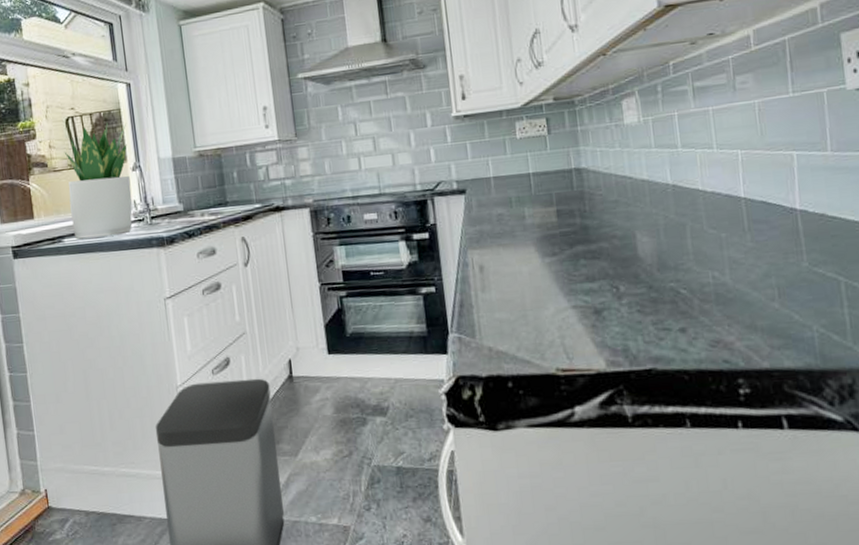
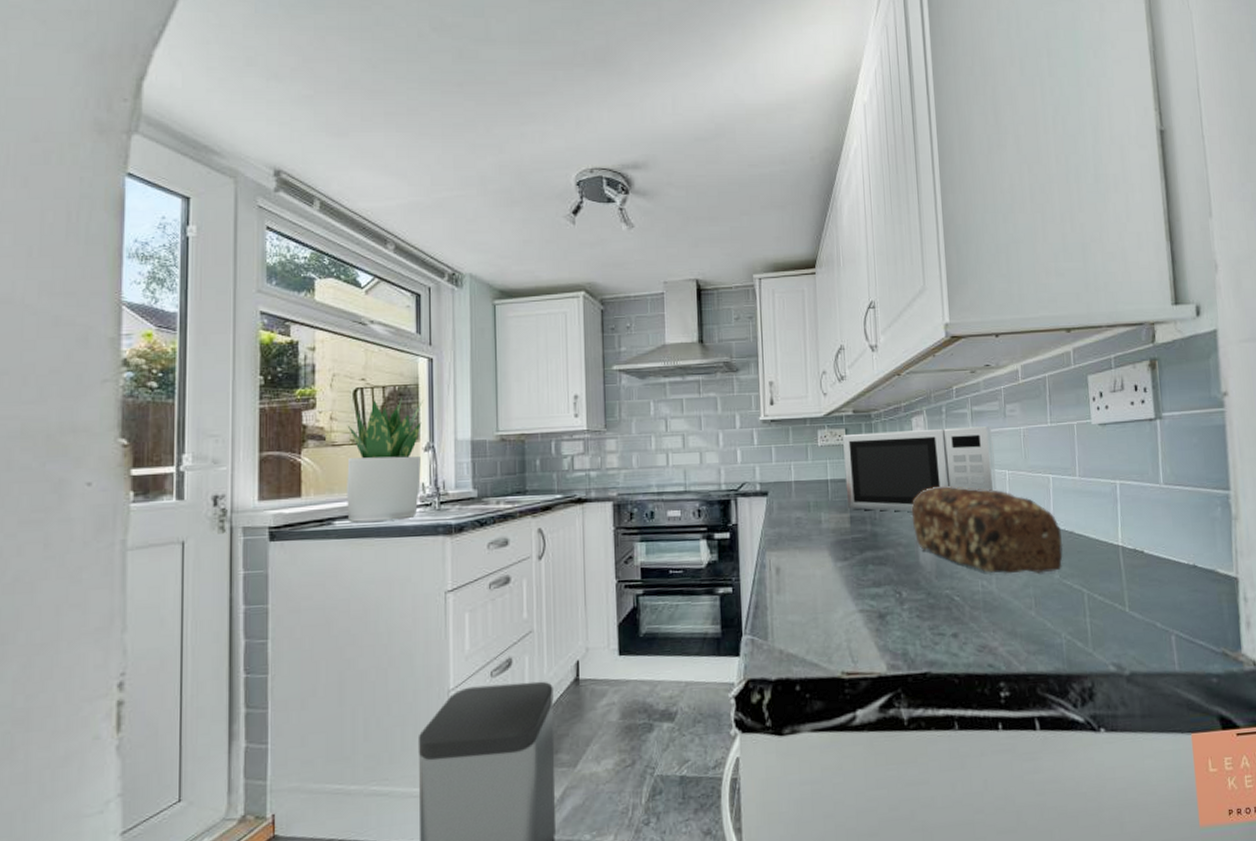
microwave: none [544,102,746,203] -> present [843,426,1012,512]
bread loaf: none [626,171,813,264] -> present [911,485,1063,575]

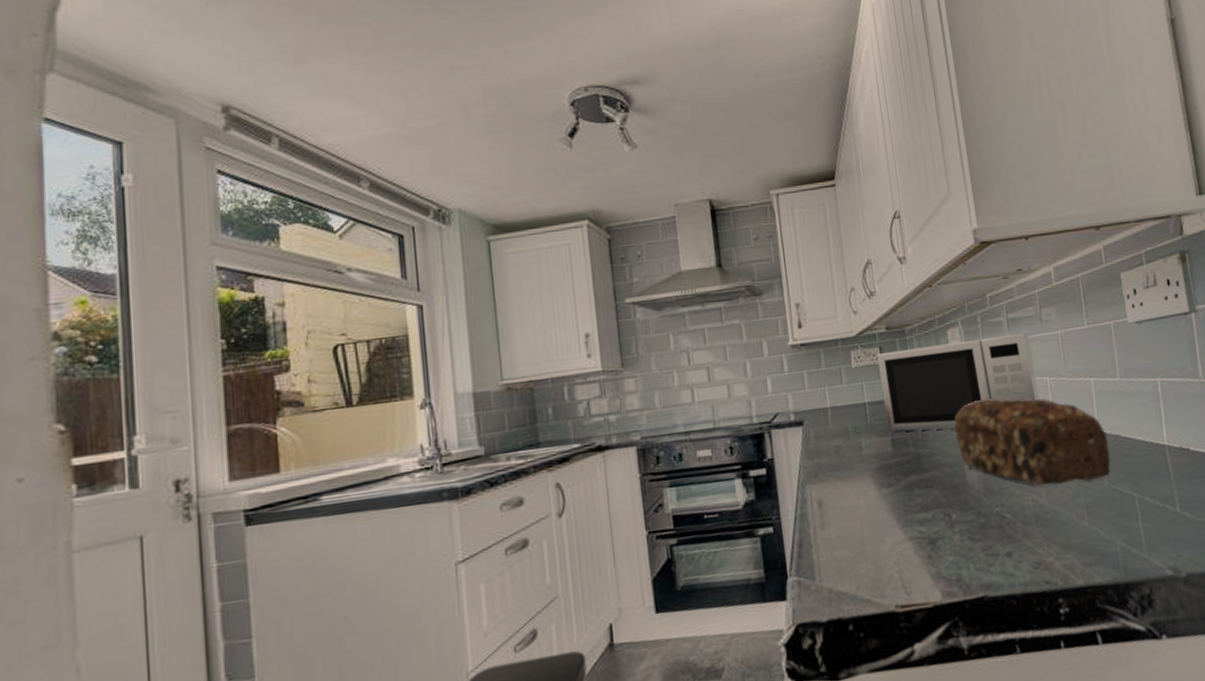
planter: present [347,397,423,522] -> none [328,351,419,496]

